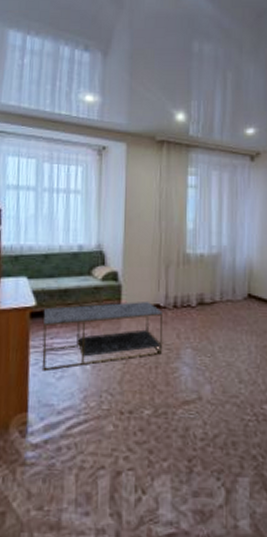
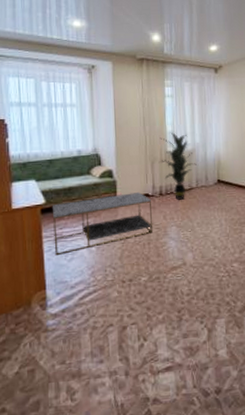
indoor plant: none [175,230,222,316] -> present [158,132,197,200]

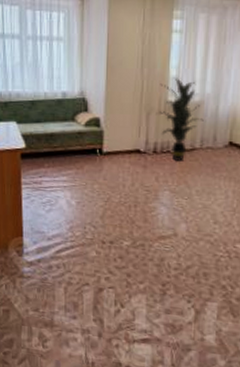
coffee table: present [53,192,152,255] -> none [33,146,144,204]

